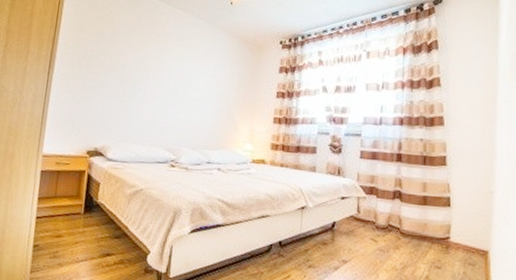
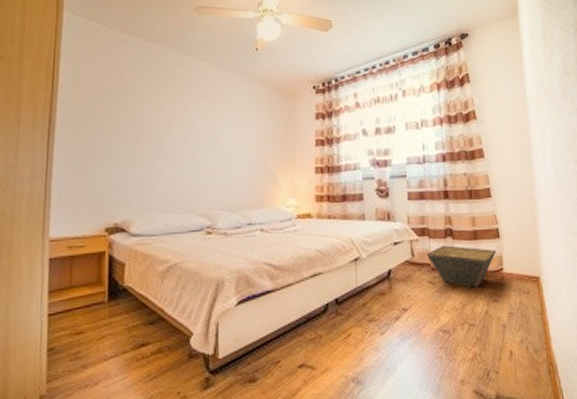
basket: none [373,206,445,252] -> present [427,246,497,288]

